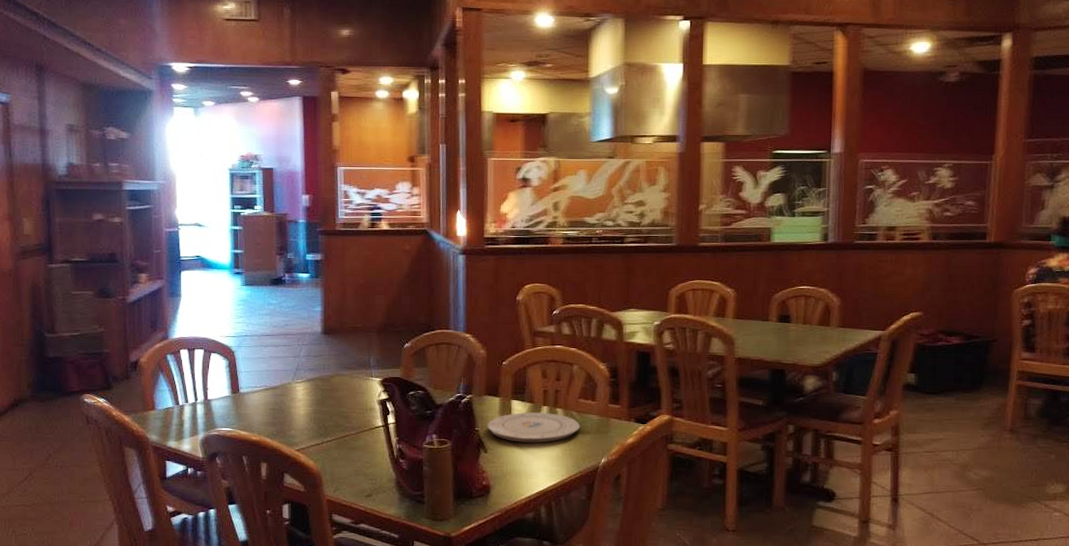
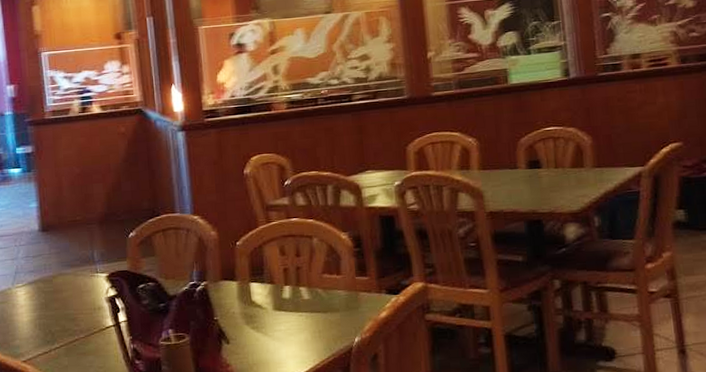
plate: present [487,412,580,443] -> none [226,293,327,329]

